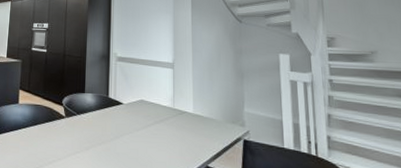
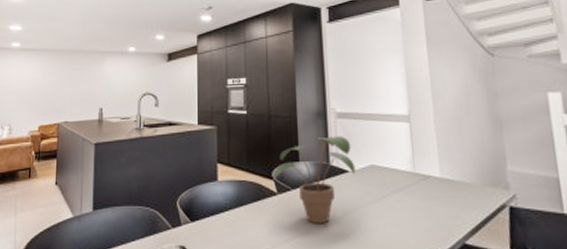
potted plant: none [63,74,129,144] -> present [273,136,356,224]

